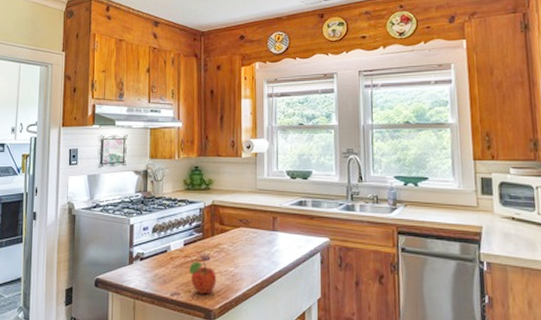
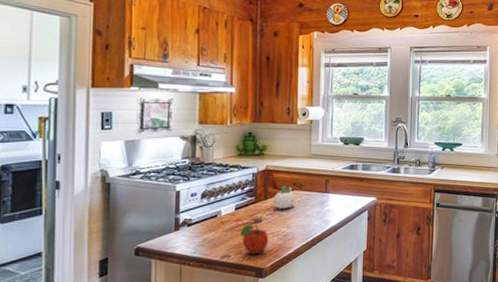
succulent planter: none [219,222,242,247] -> present [272,185,295,209]

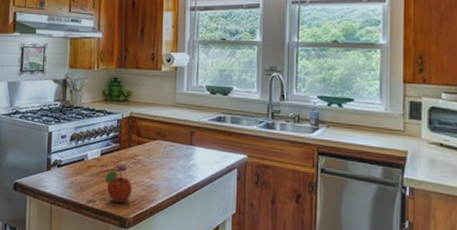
succulent planter: present [272,185,295,209] -> none [136,134,159,159]

